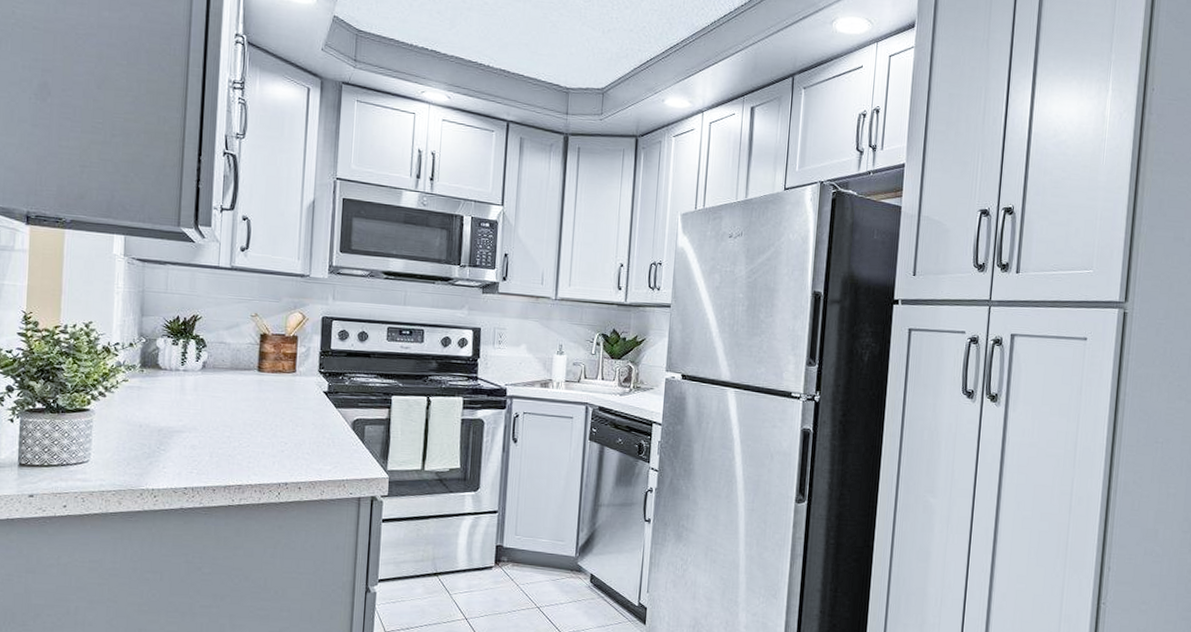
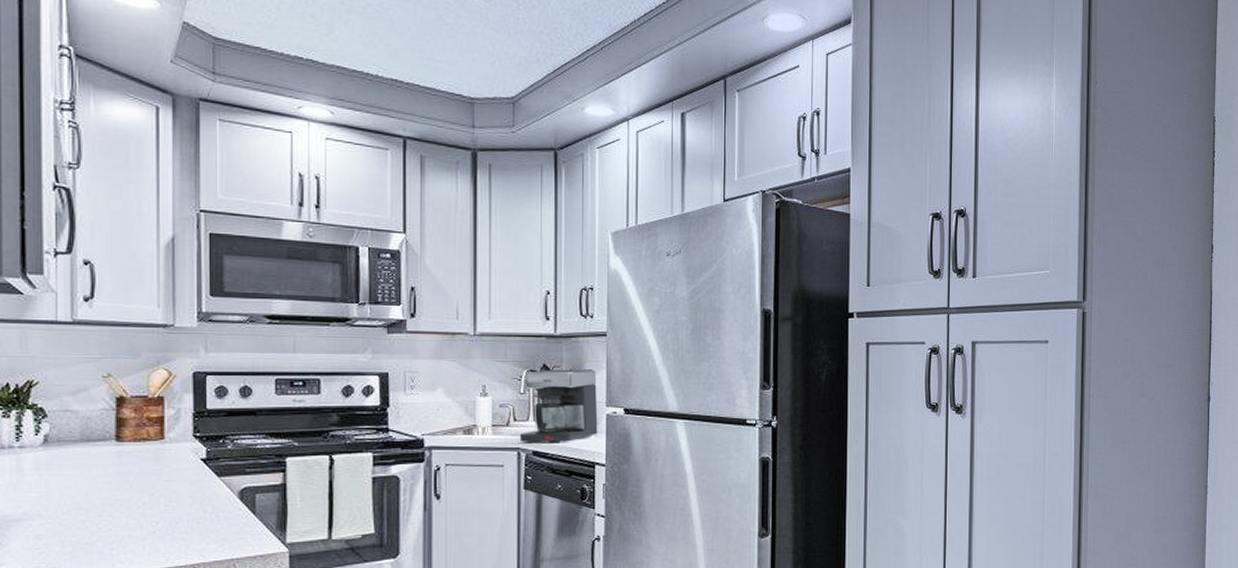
coffee maker: none [588,334,659,401] -> present [519,369,598,442]

